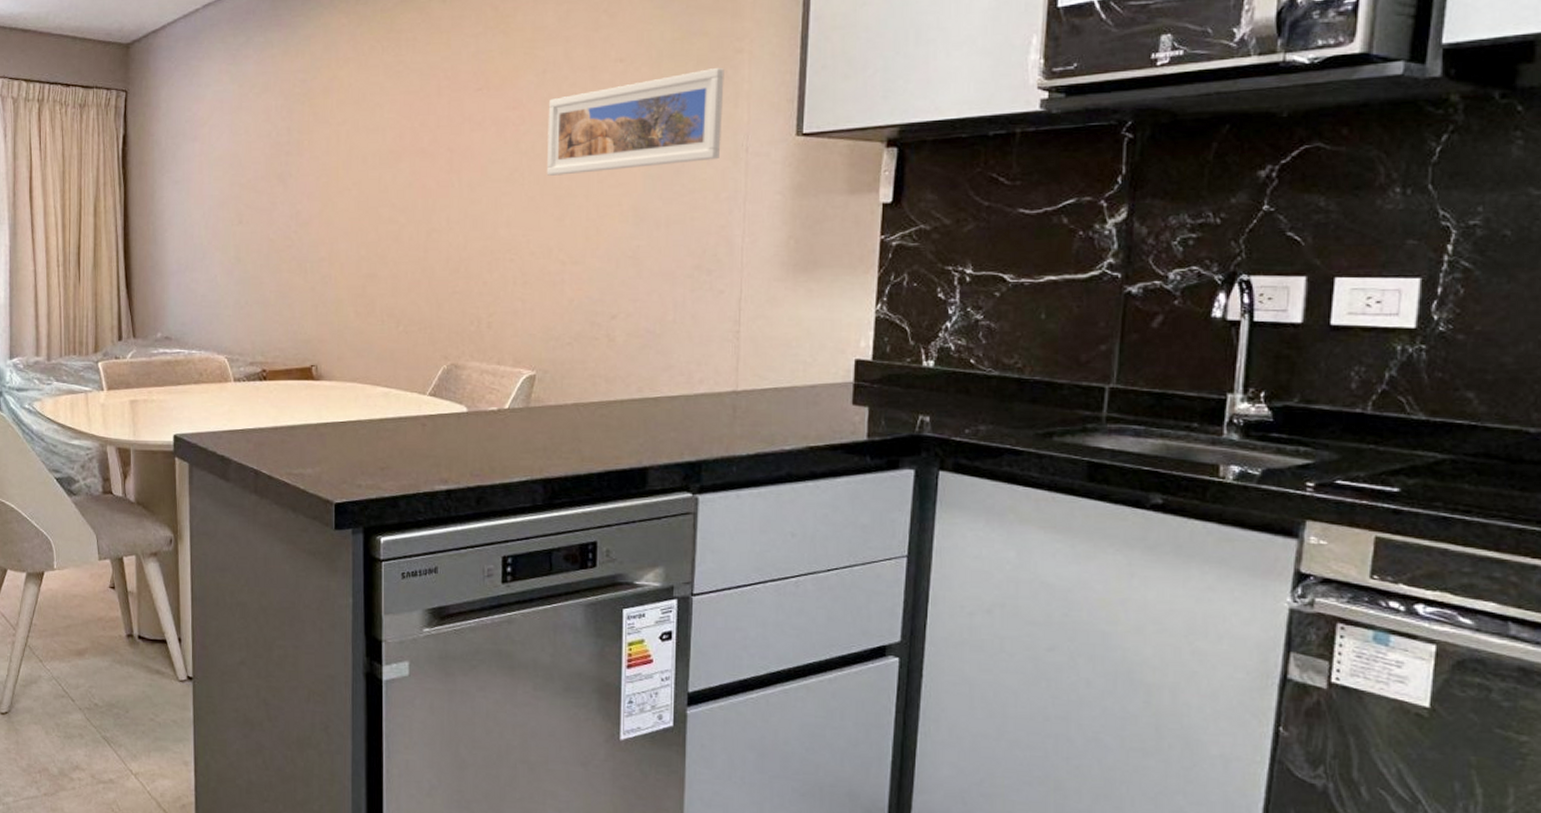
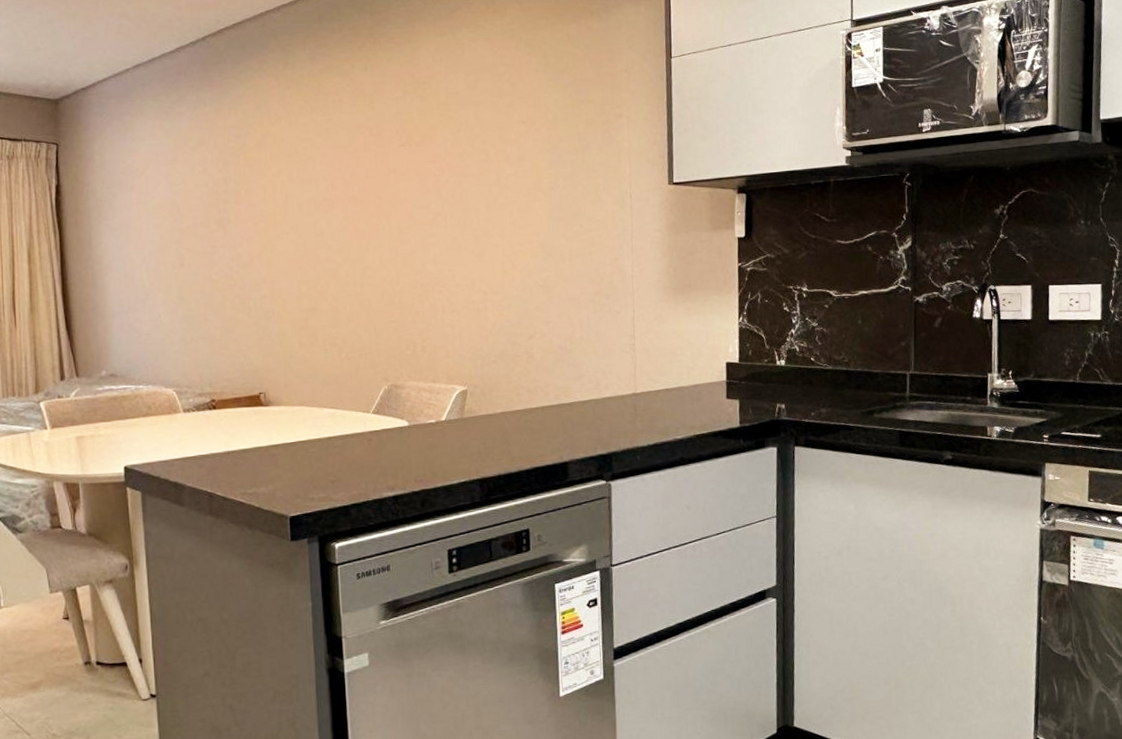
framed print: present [546,67,724,176] -> none [464,129,610,219]

